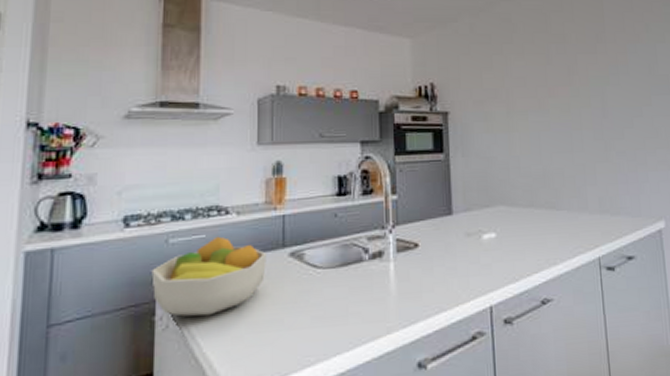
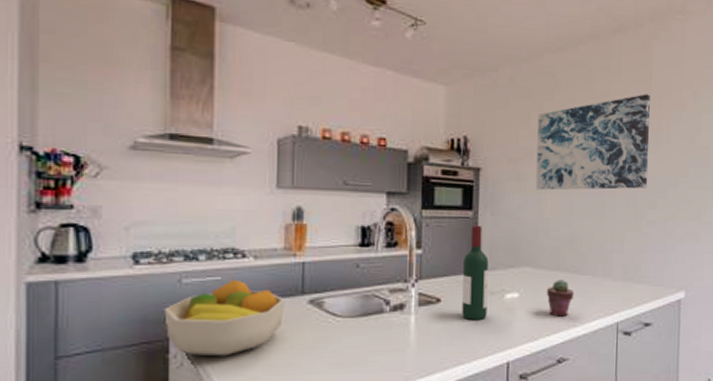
wine bottle: none [438,167,466,264] -> present [462,225,489,321]
wall art: none [499,31,613,129] -> present [536,94,650,190]
potted succulent: none [524,216,552,255] -> present [547,280,575,317]

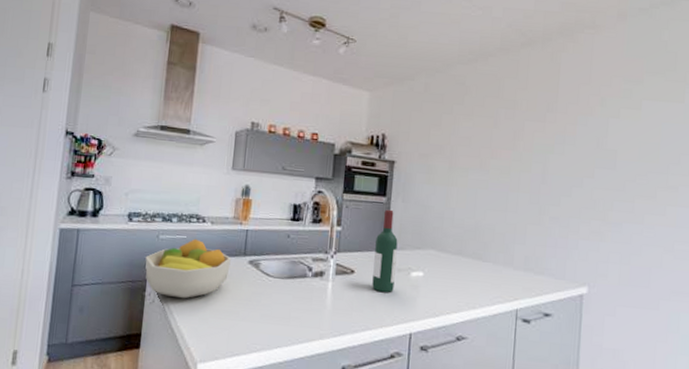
wall art: present [536,94,650,190] -> none [443,100,557,187]
potted succulent: present [547,280,575,317] -> none [449,264,476,298]

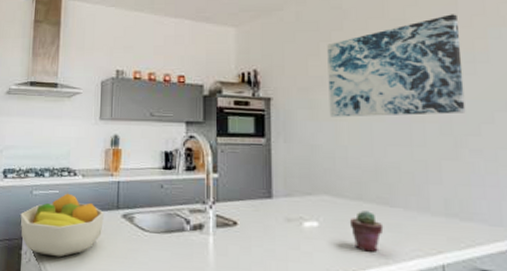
wine bottle: present [372,209,398,293] -> none [258,151,285,247]
wall art: none [443,100,557,187] -> present [327,14,466,117]
potted succulent: none [449,264,476,298] -> present [350,211,384,252]

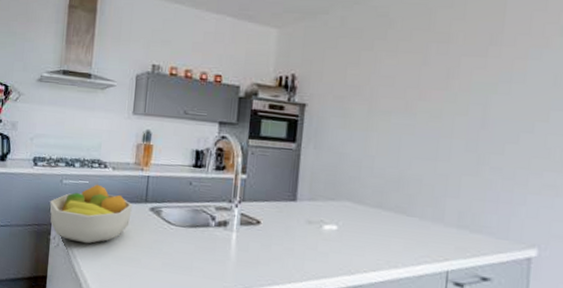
wall art: present [327,14,466,117] -> none [361,31,502,132]
potted succulent: present [350,211,384,252] -> none [367,218,398,256]

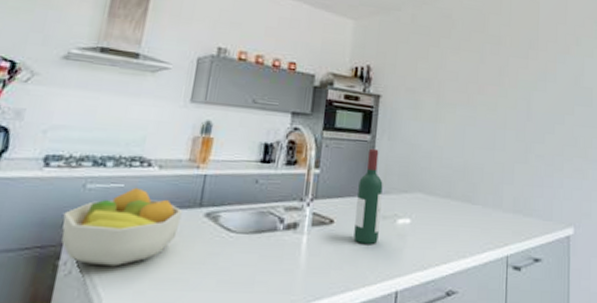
wine bottle: none [279,156,309,247] -> present [353,148,383,245]

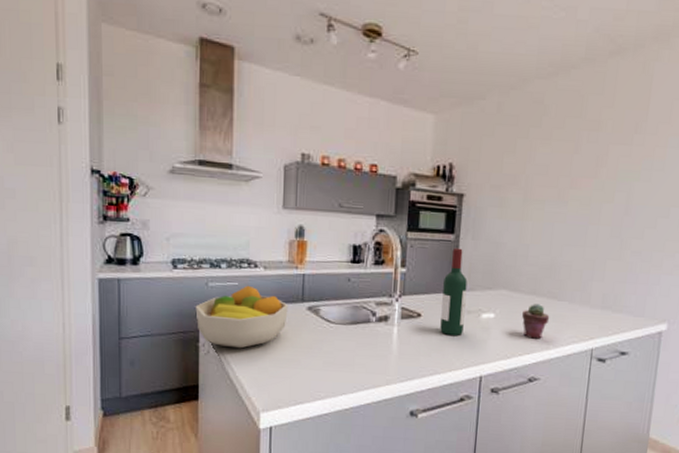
potted succulent: none [438,208,465,247] -> present [522,304,550,339]

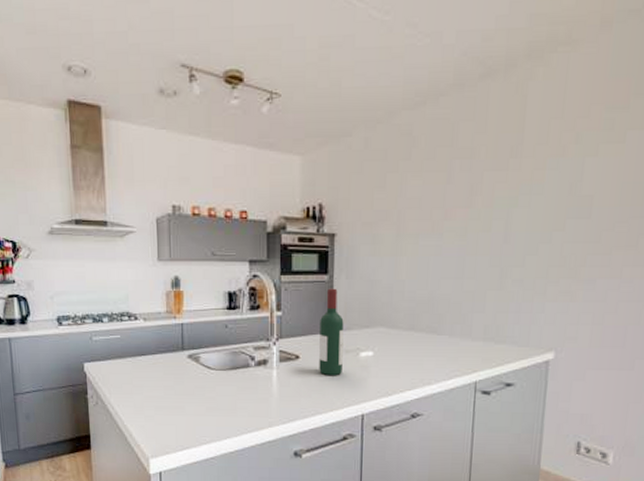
fruit bowl: present [195,285,288,349] -> none [82,337,169,399]
potted succulent: present [522,304,550,339] -> none [402,339,430,375]

